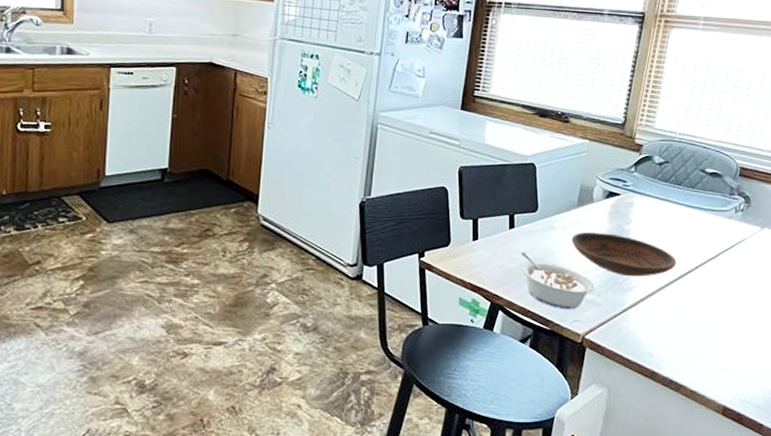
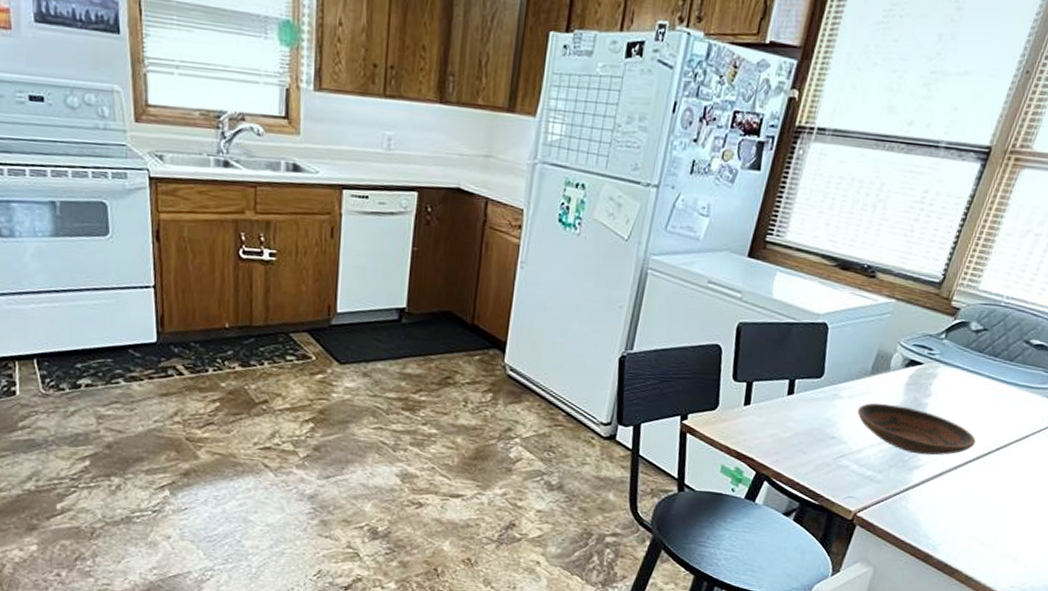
legume: present [520,251,595,310] -> none [795,420,877,485]

